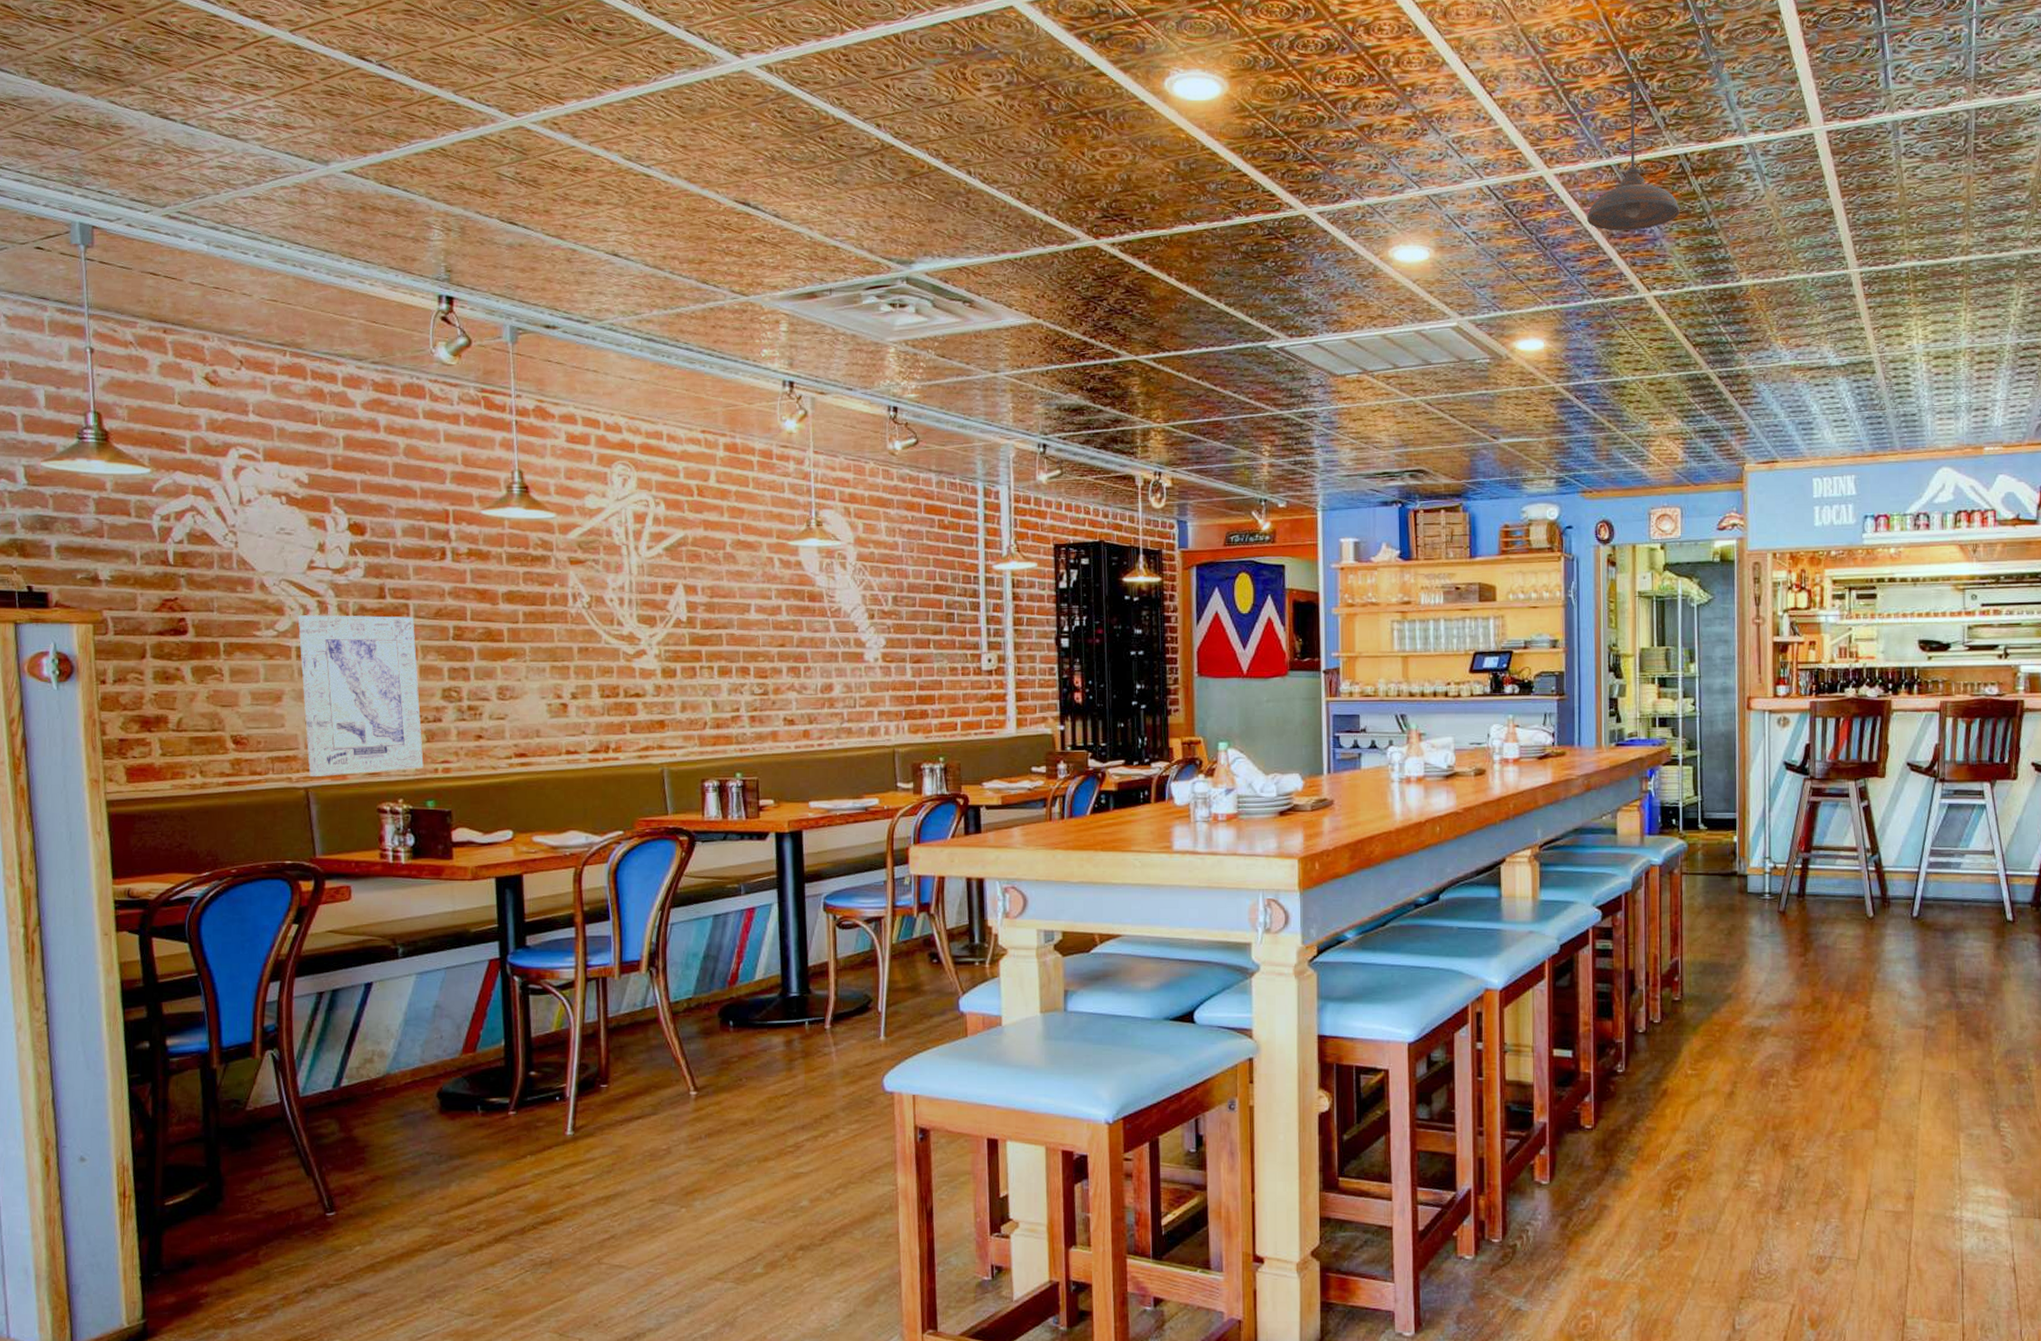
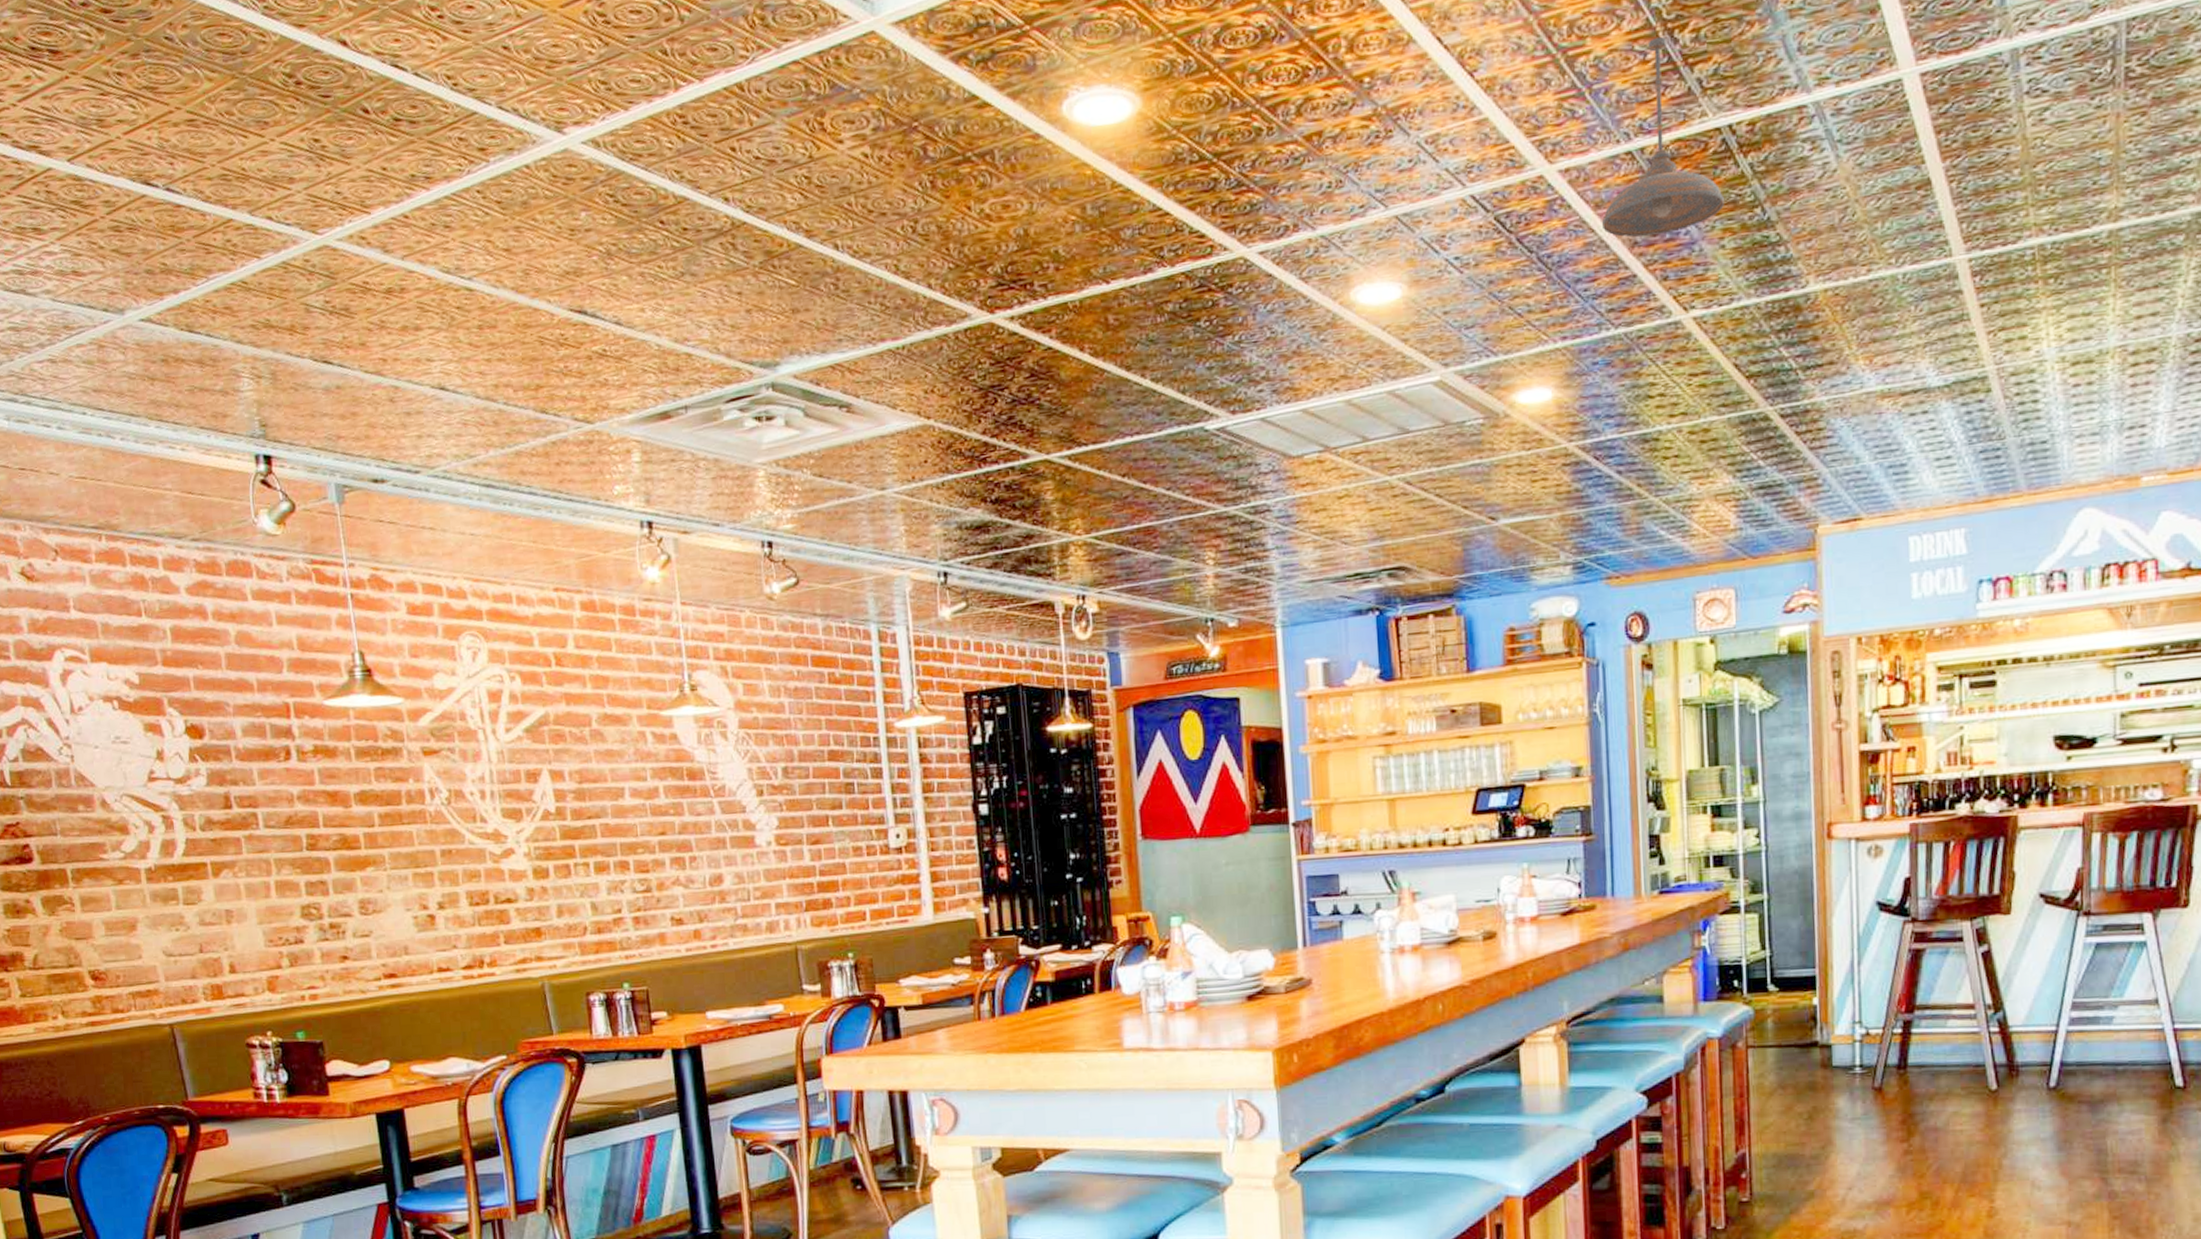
wall art: present [298,615,424,776] -> none [143,826,289,1011]

